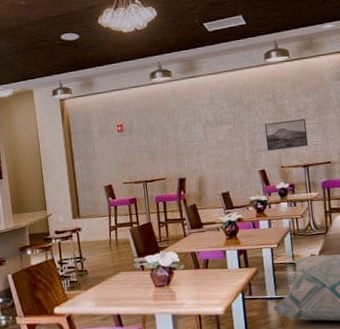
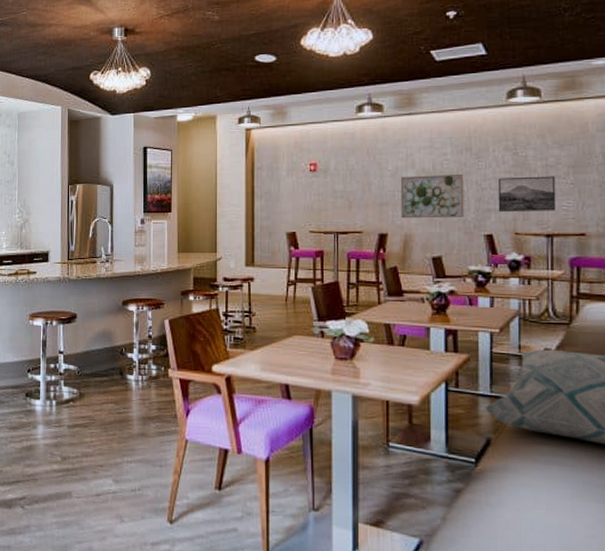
wall art: none [190,123,243,164] -> present [400,173,464,219]

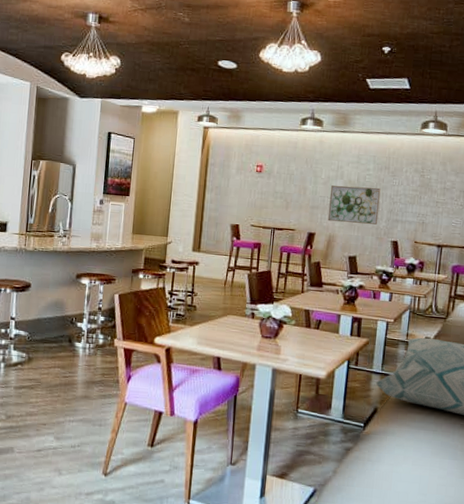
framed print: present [497,176,557,212] -> none [404,195,450,226]

